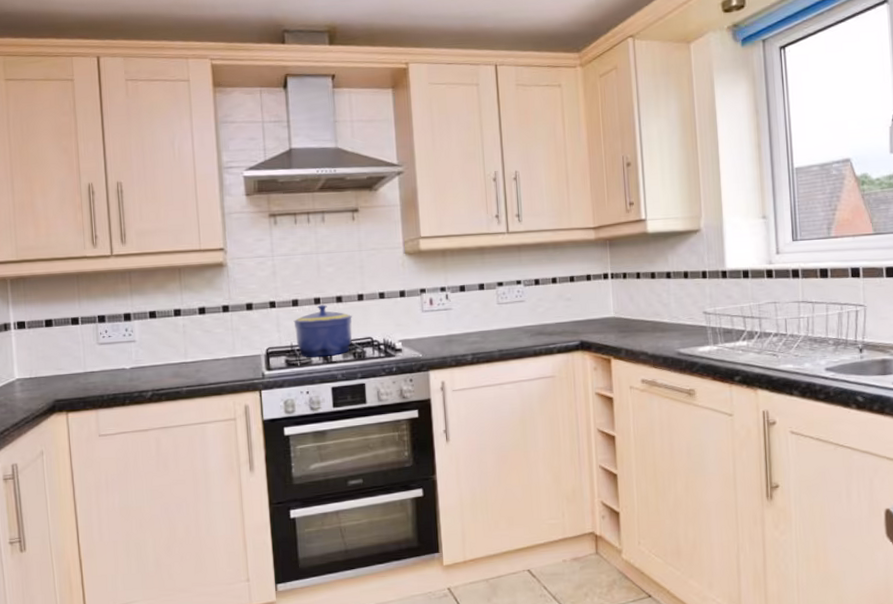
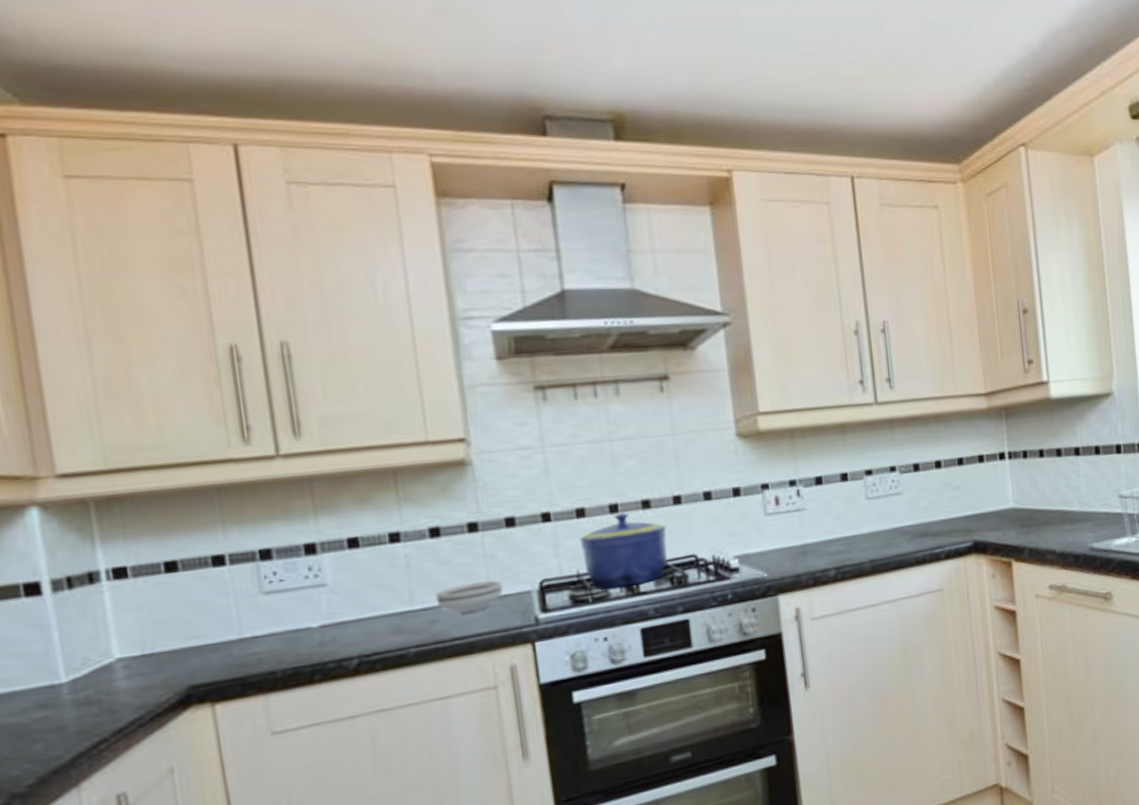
bowl: none [200,346,243,366] -> present [435,580,504,613]

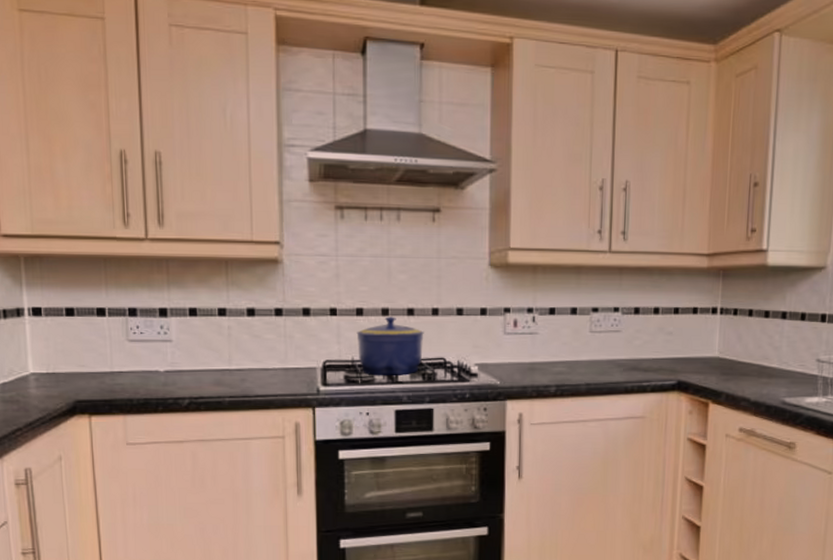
bowl: present [435,580,504,613] -> none [247,355,296,377]

